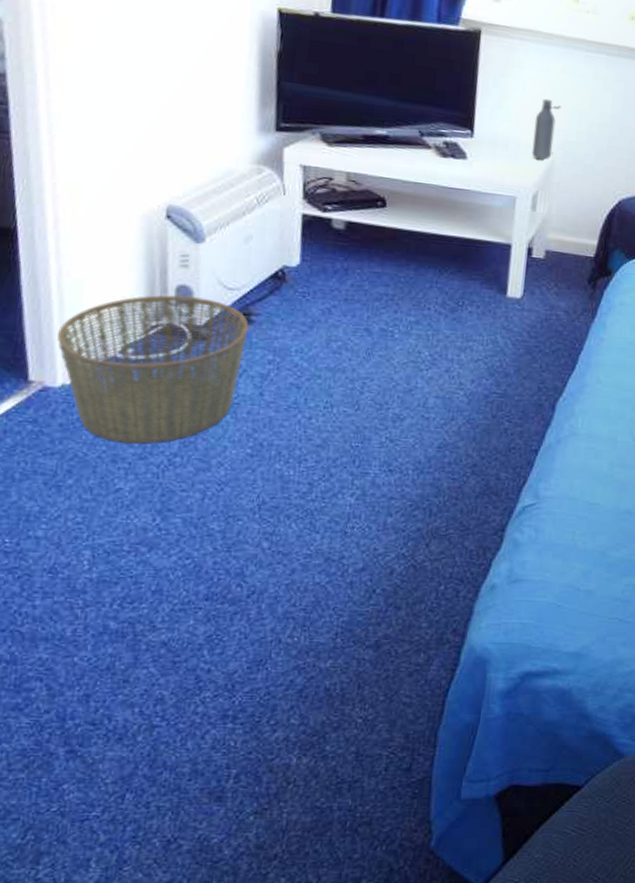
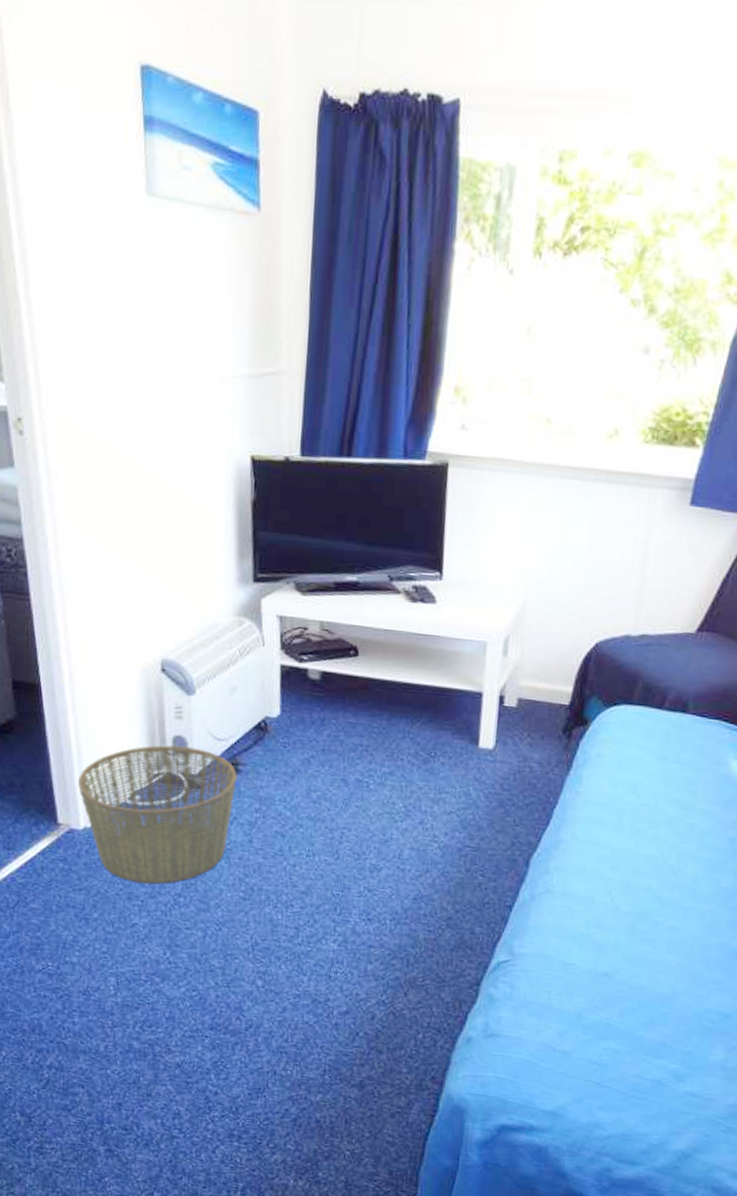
water bottle: present [531,98,561,160] -> none [502,533,533,601]

